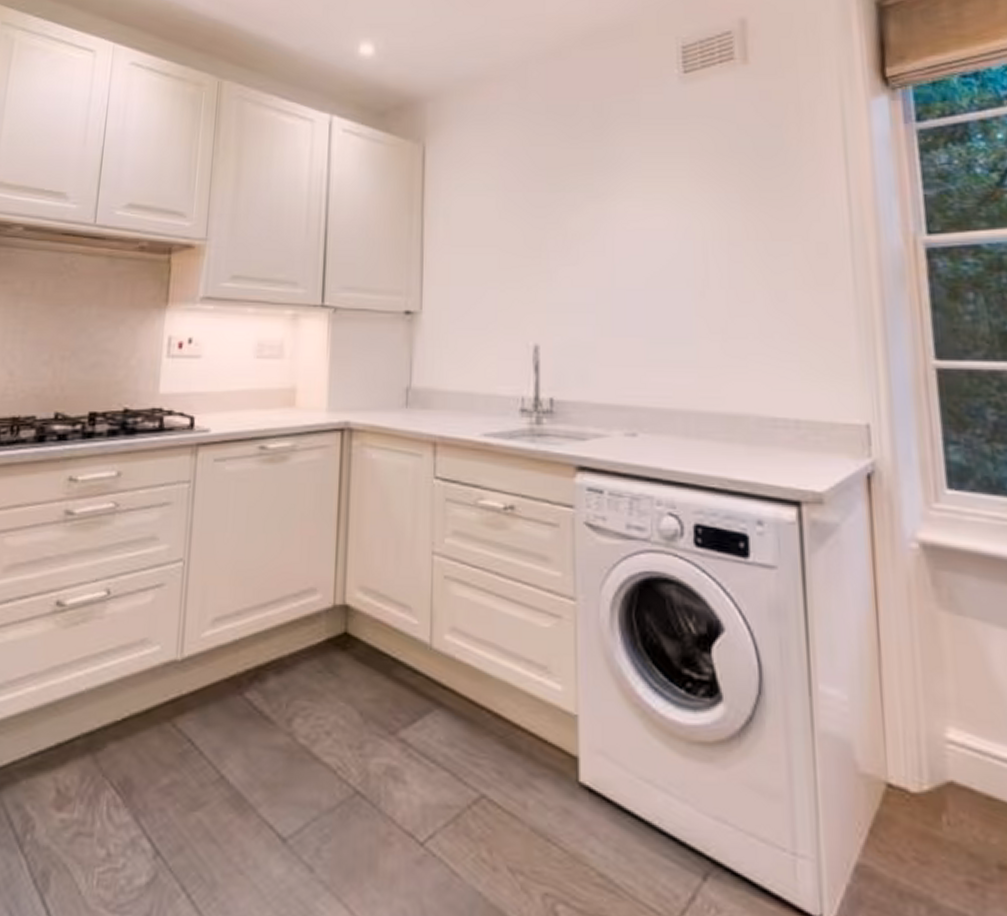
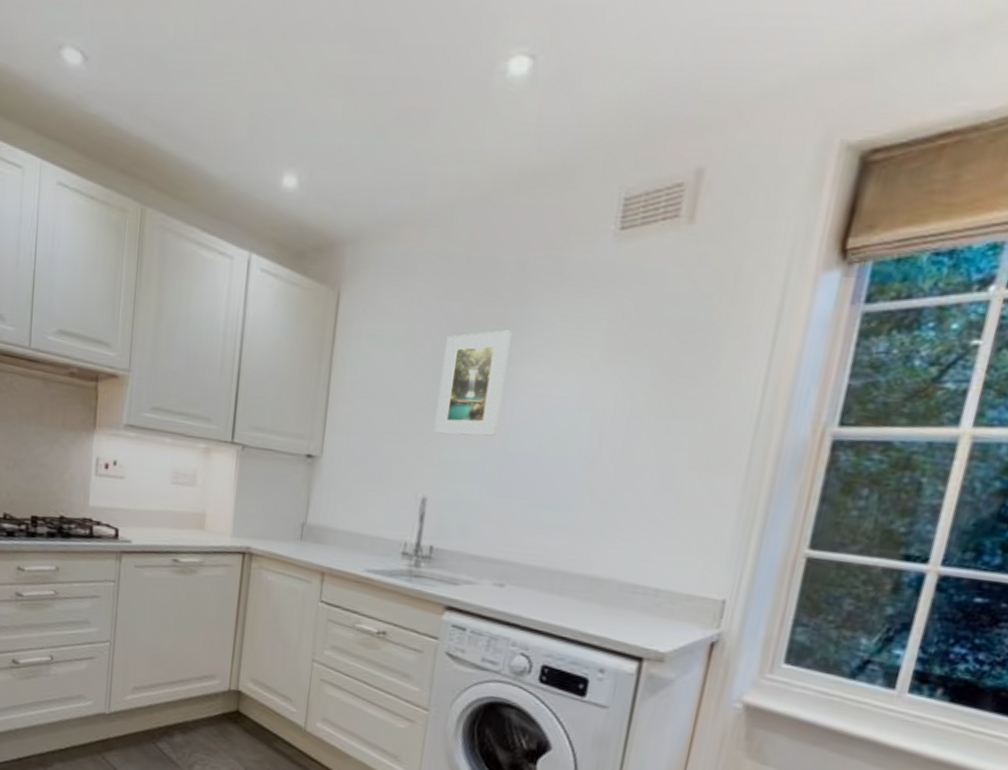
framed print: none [536,170,601,277] -> present [433,330,512,436]

